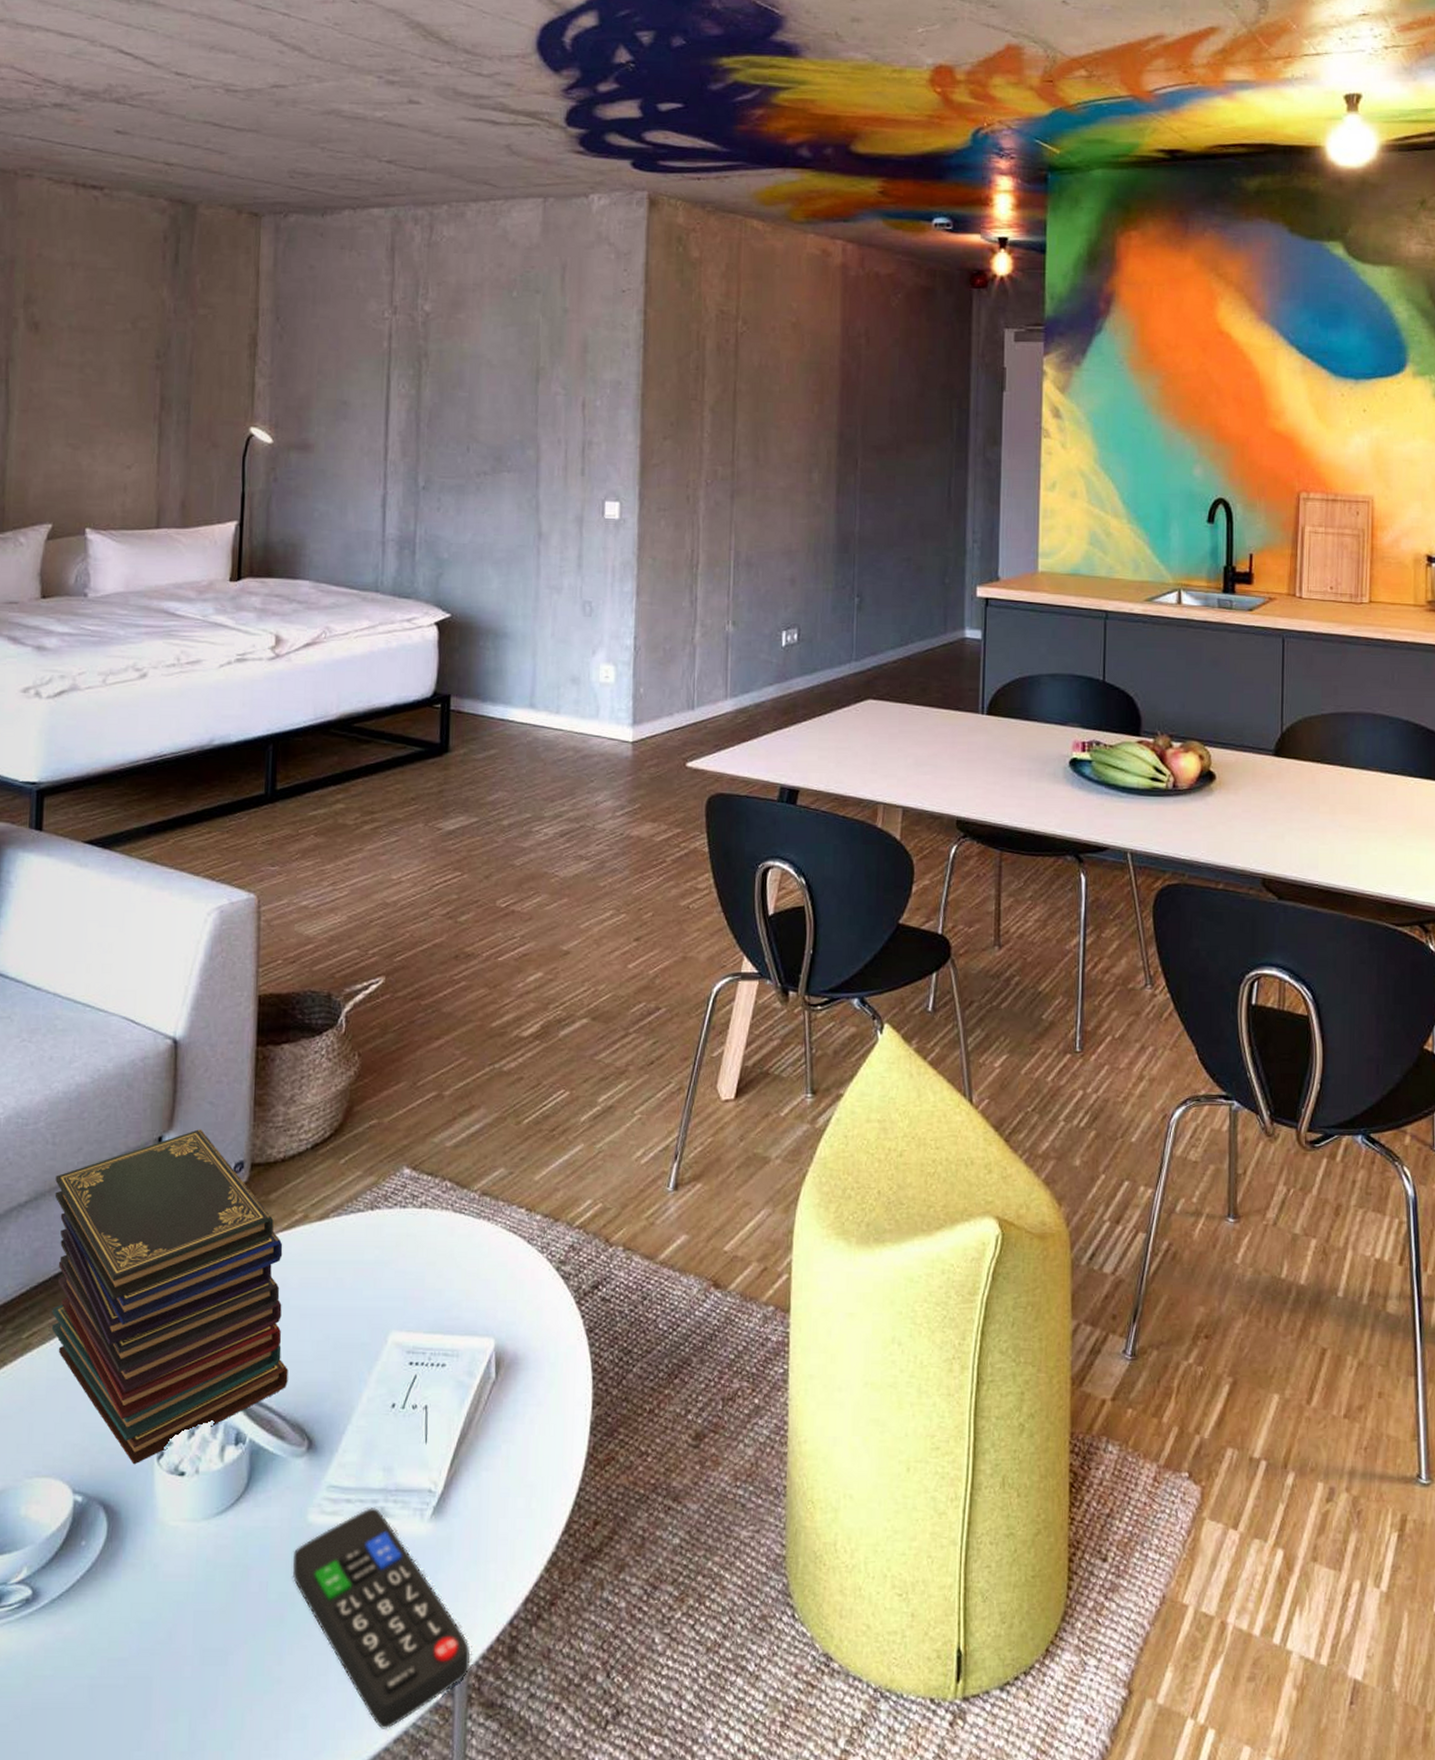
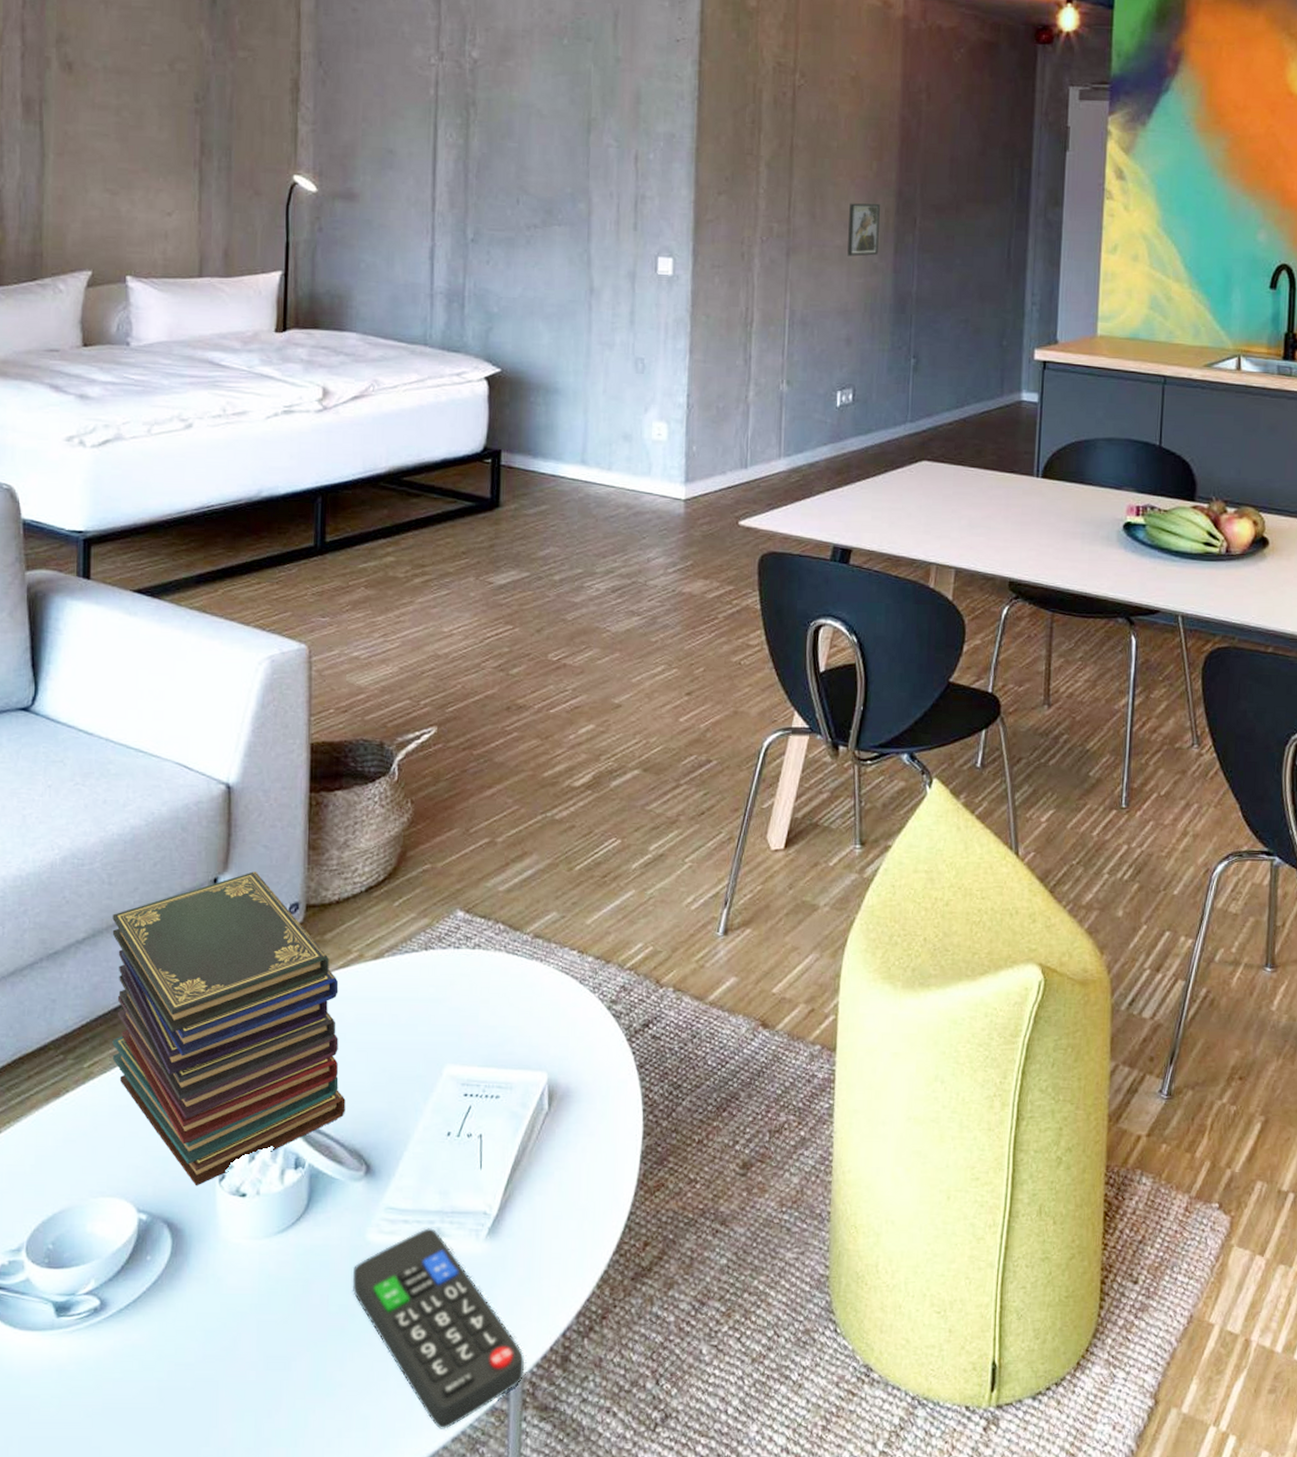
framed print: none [791,445,822,498] -> present [847,203,880,257]

